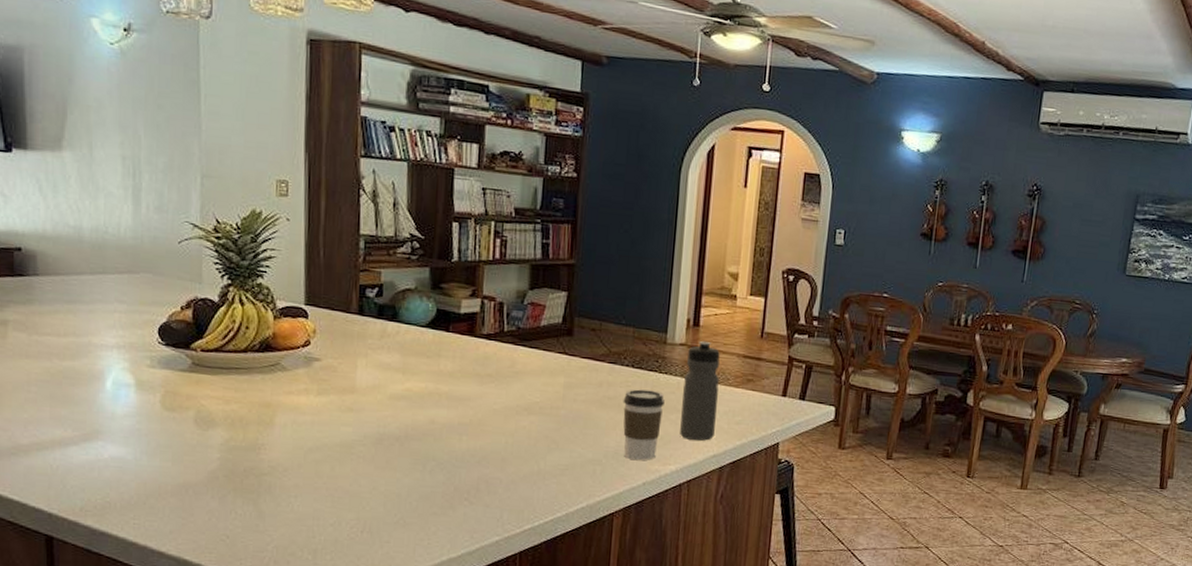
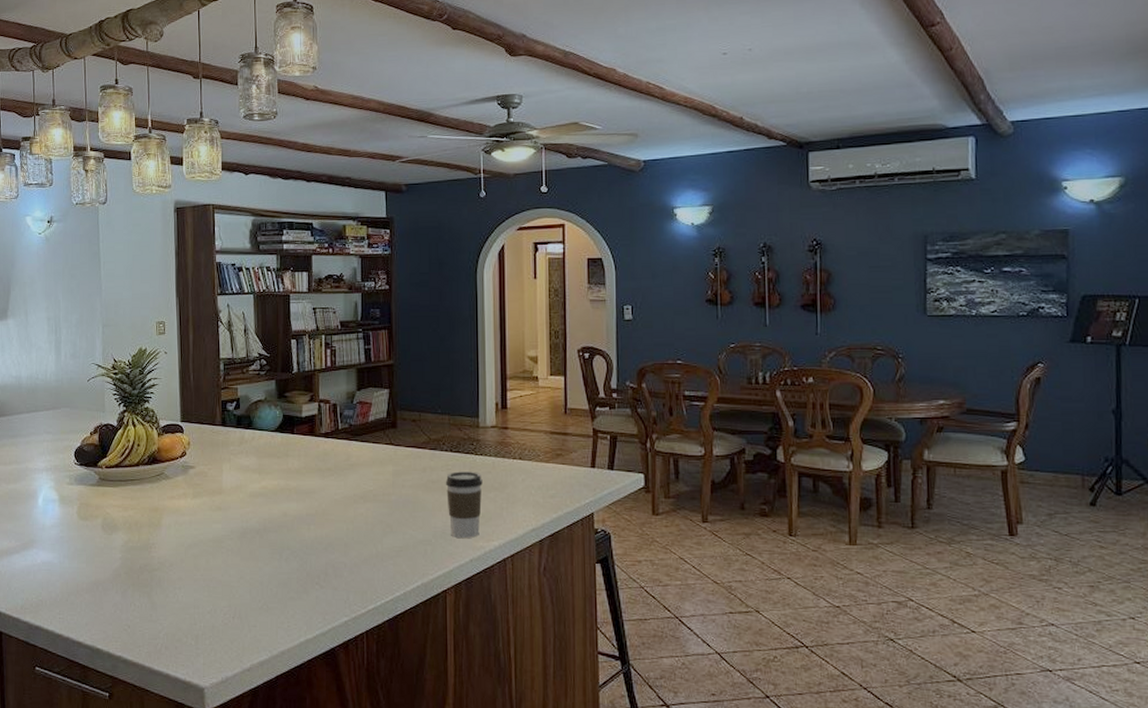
water bottle: present [680,340,720,441] -> none [498,421,531,516]

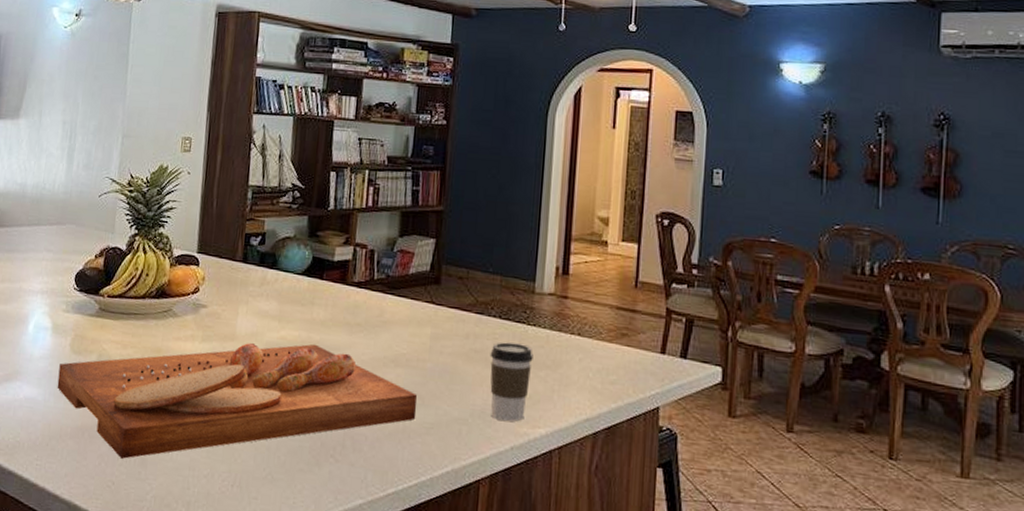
cutting board: none [69,490,387,605] -> present [57,343,417,459]

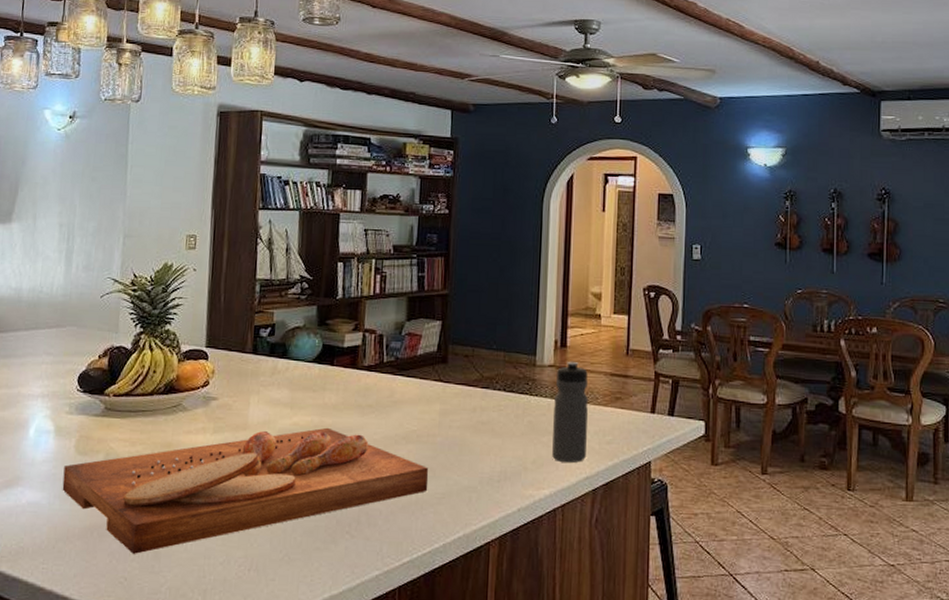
coffee cup: present [490,342,533,422] -> none [496,413,536,485]
water bottle: none [550,290,591,402] -> present [552,361,588,463]

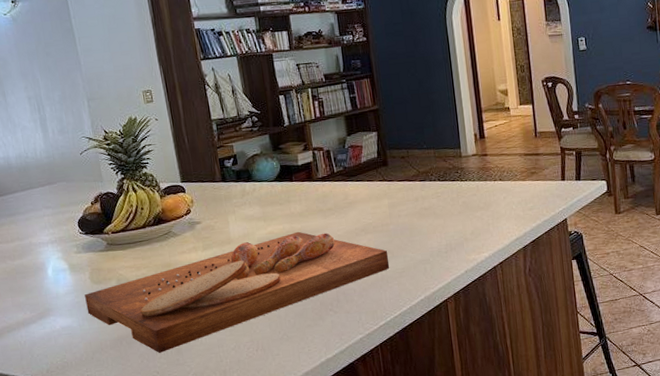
water bottle: present [552,361,588,463] -> none [480,148,514,230]

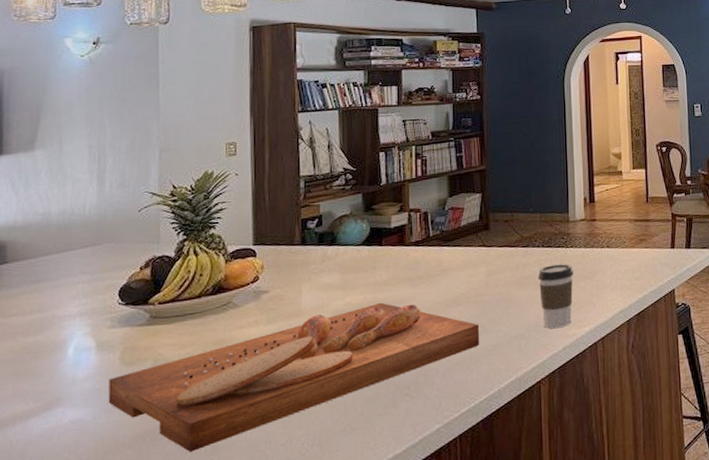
coffee cup: none [436,196,471,254] -> present [538,263,573,328]

